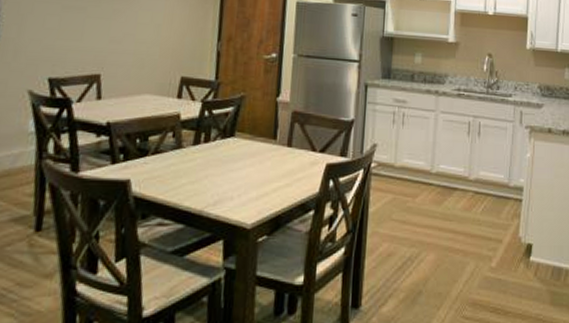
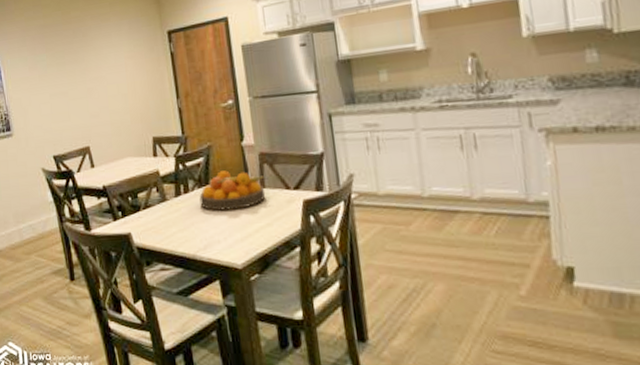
fruit bowl: none [219,124,292,166] -> present [199,170,266,211]

